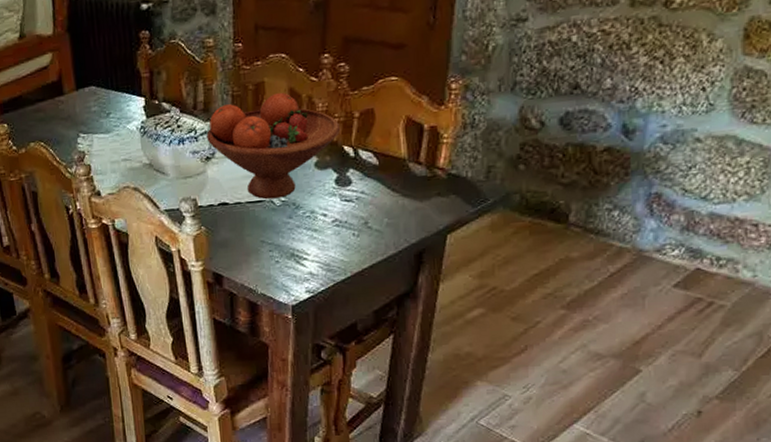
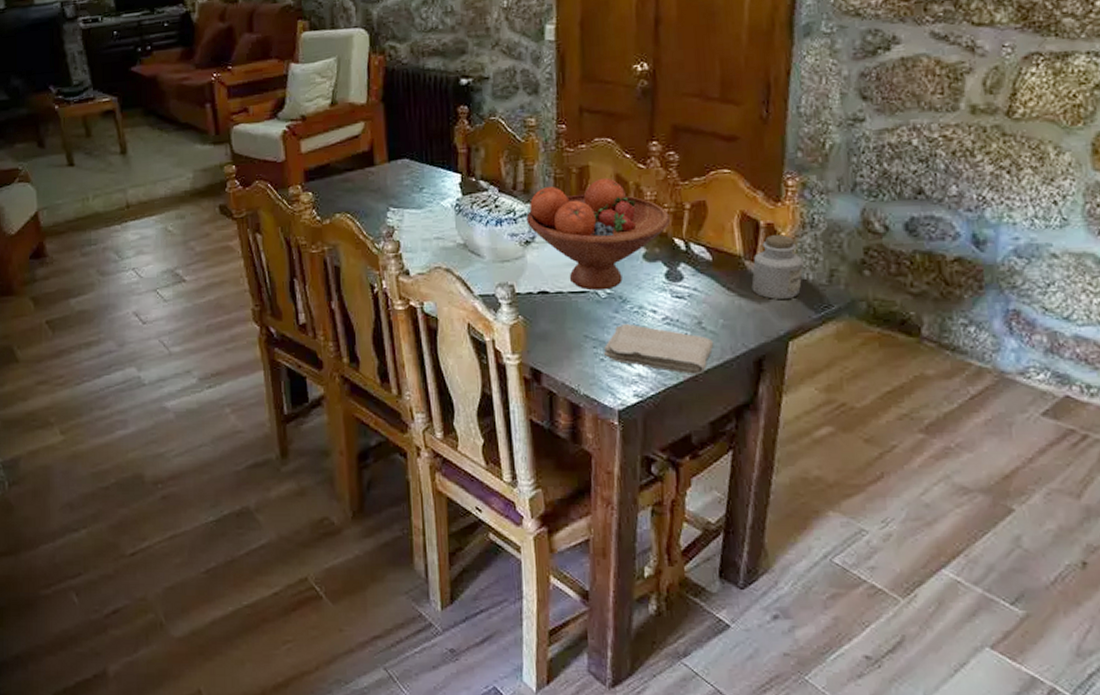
washcloth: none [279,227,379,271] -> present [604,323,714,375]
jar: none [414,136,463,197] -> present [751,235,804,299]

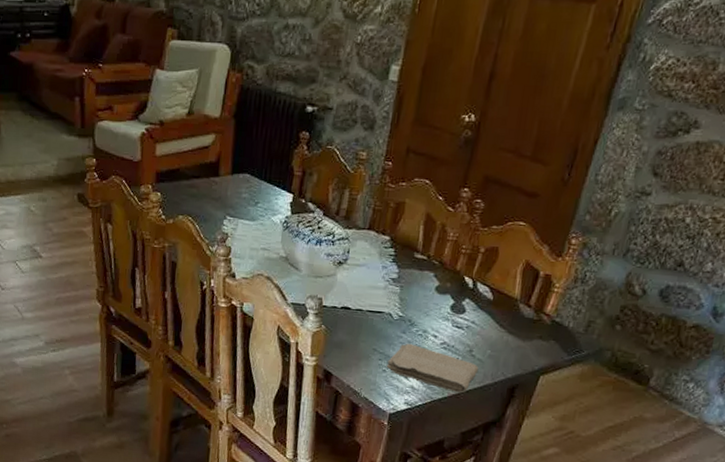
fruit bowl: present [526,177,670,291] -> none [342,215,465,313]
jar: present [751,235,804,299] -> none [520,285,569,341]

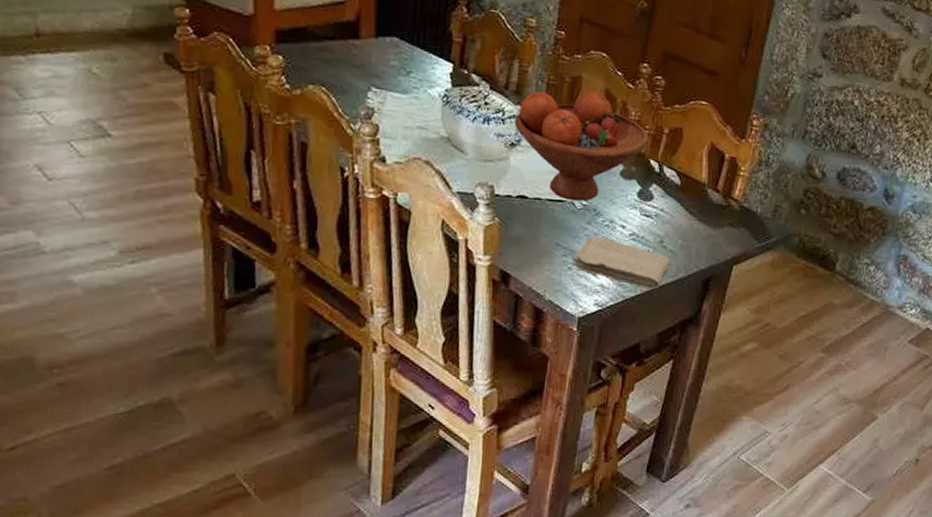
fruit bowl: none [342,215,465,313] -> present [514,91,649,202]

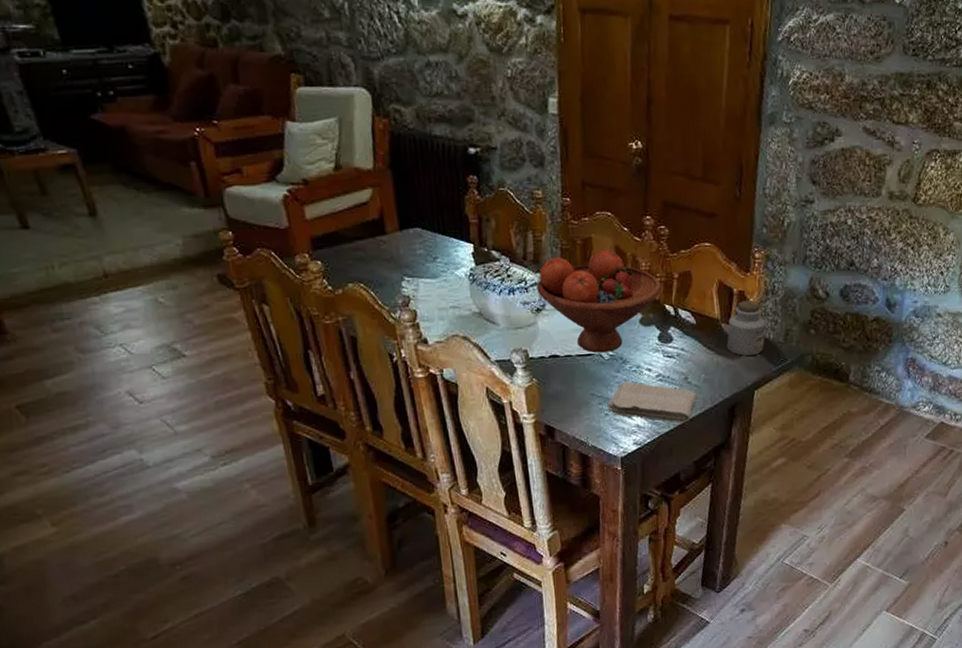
jar: none [710,168,756,227] -> present [726,300,766,356]

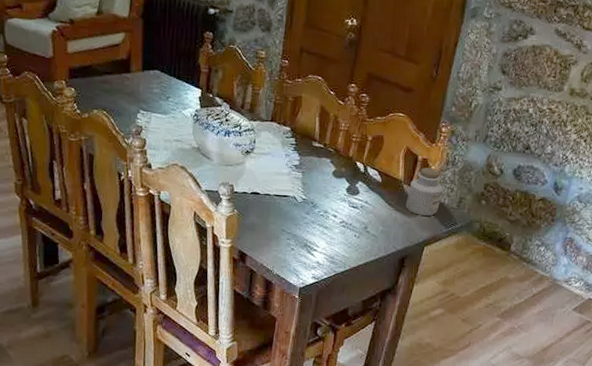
fruit bowl: present [536,249,662,353] -> none [249,108,356,196]
washcloth: present [608,381,698,423] -> none [295,223,374,266]

